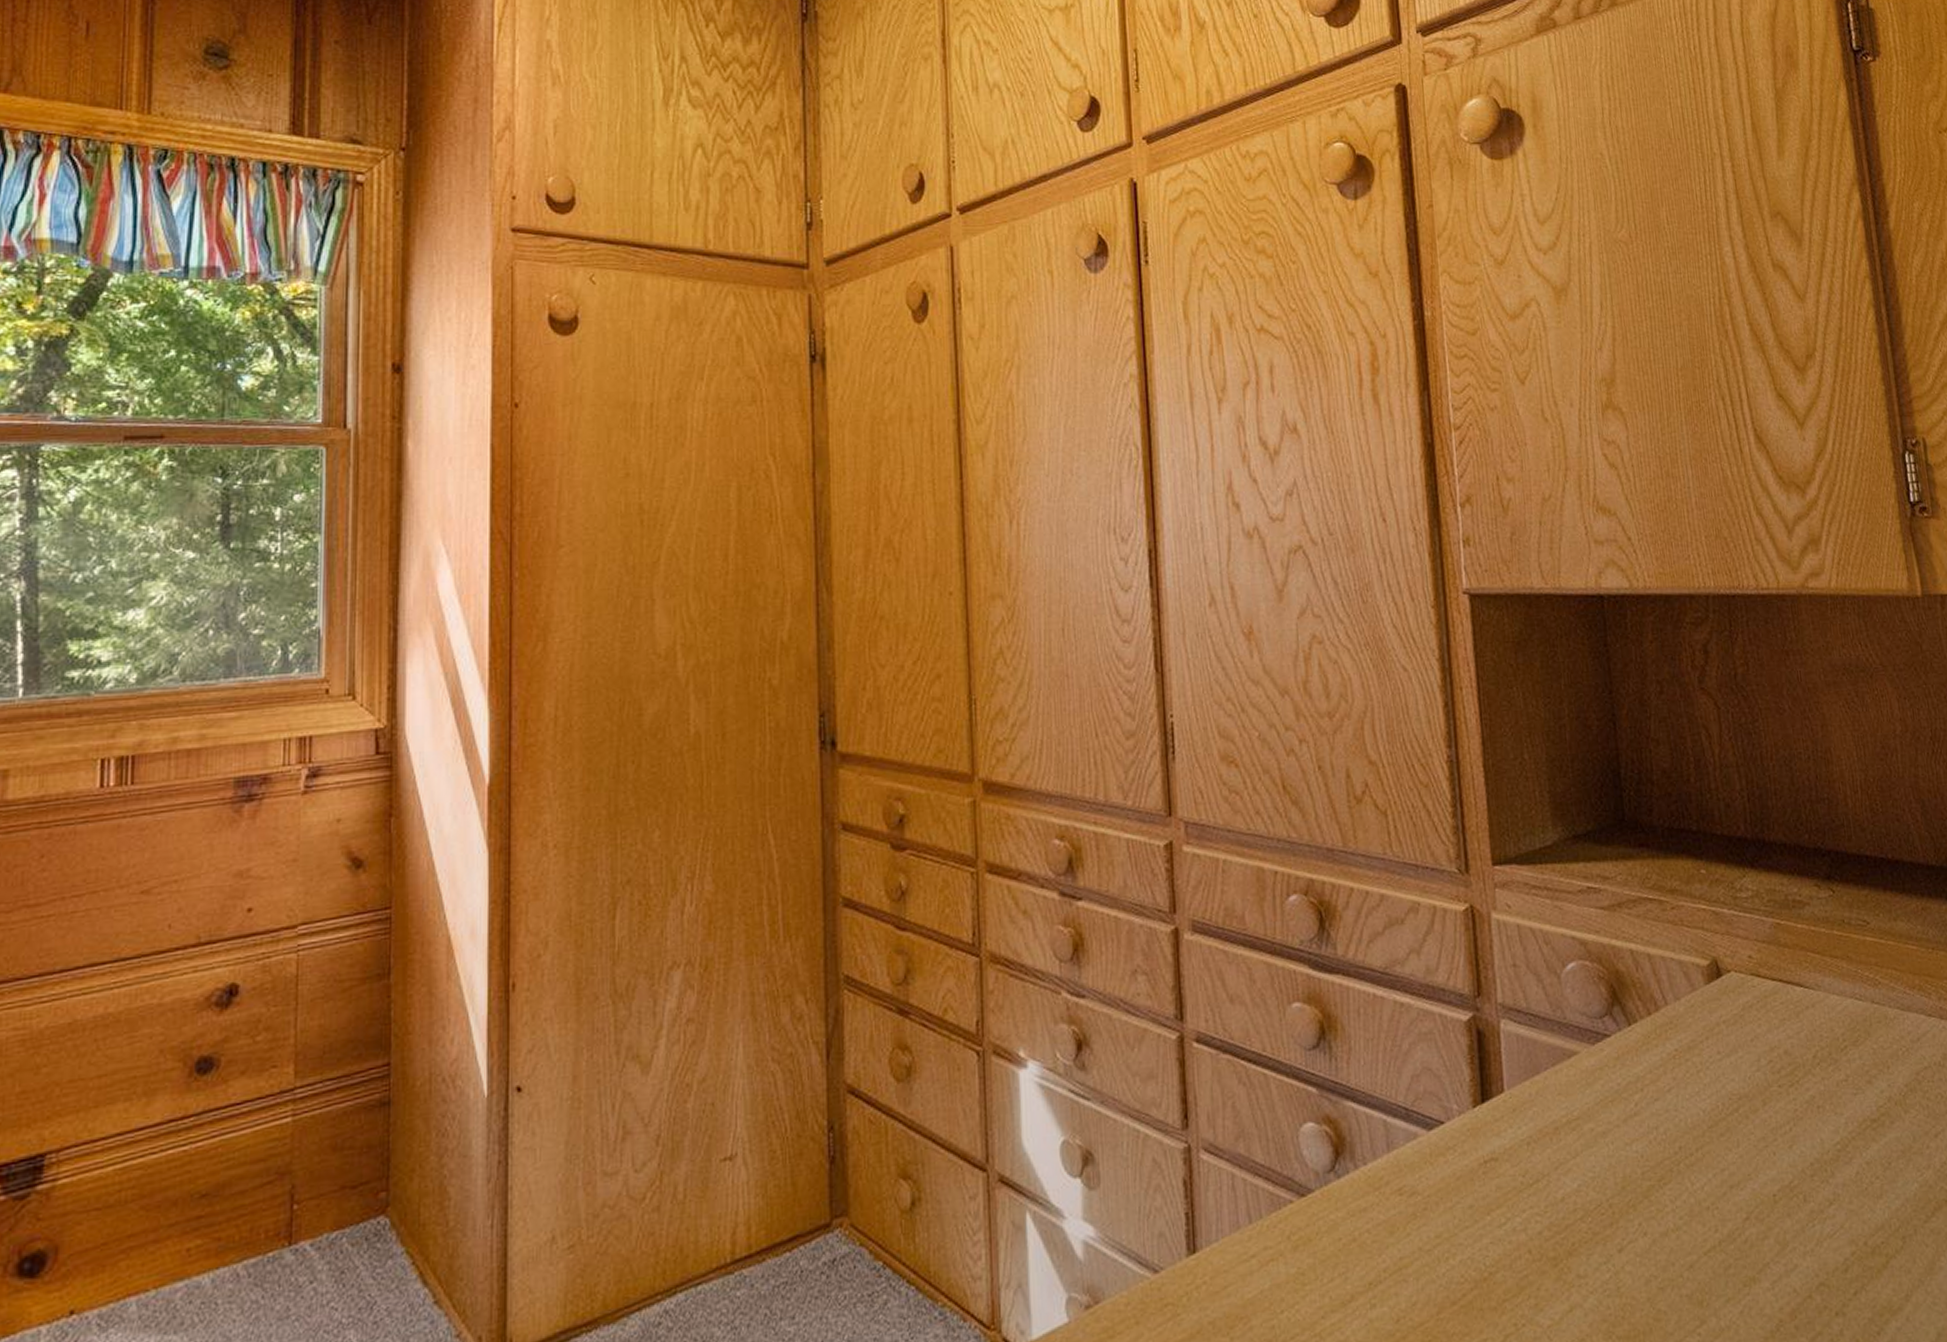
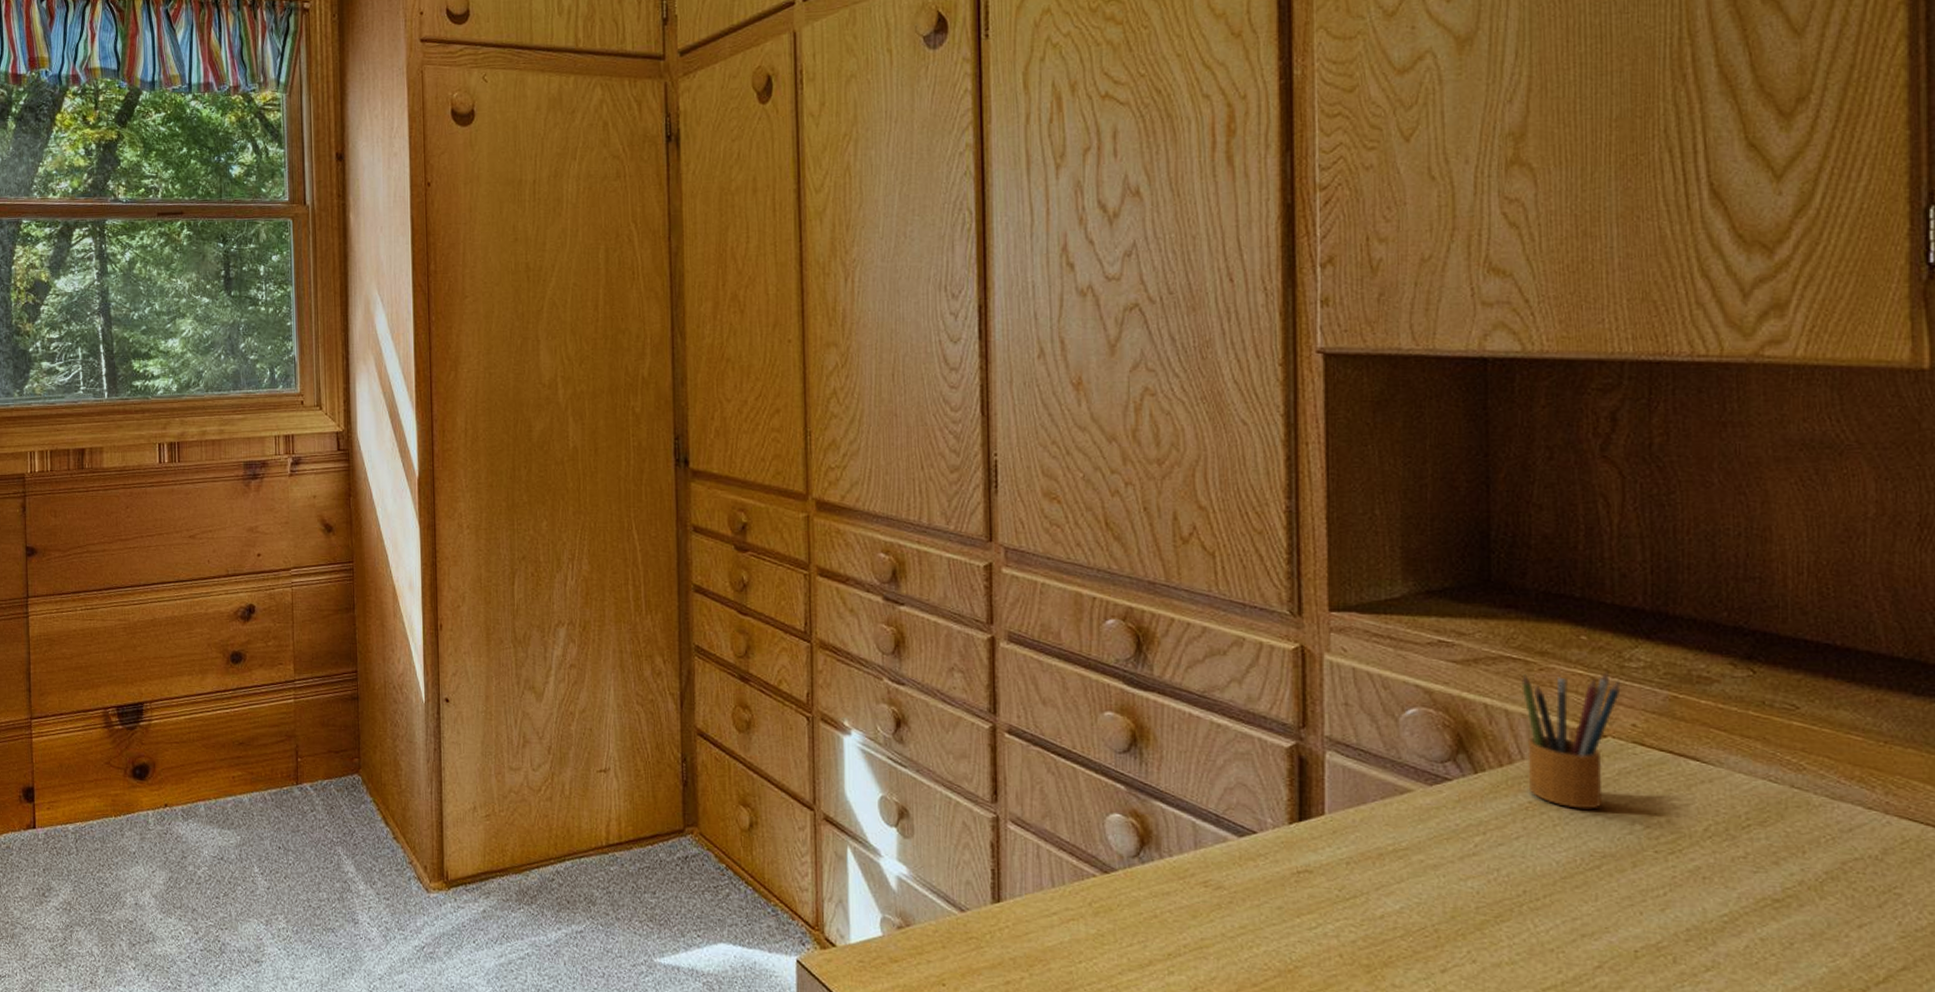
pencil box: none [1658,903,1737,1051] -> present [1521,671,1621,809]

